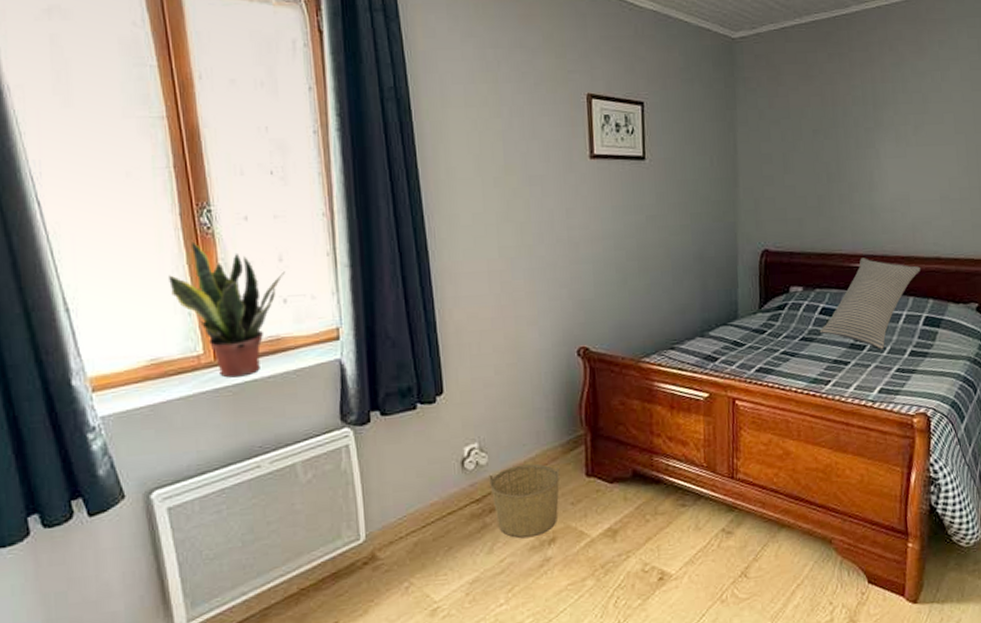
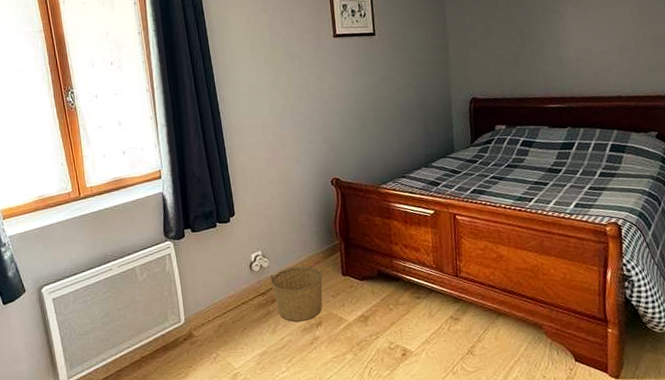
potted plant: present [169,241,285,378] -> none [48,114,123,208]
pillow: present [819,258,921,349] -> none [521,100,605,172]

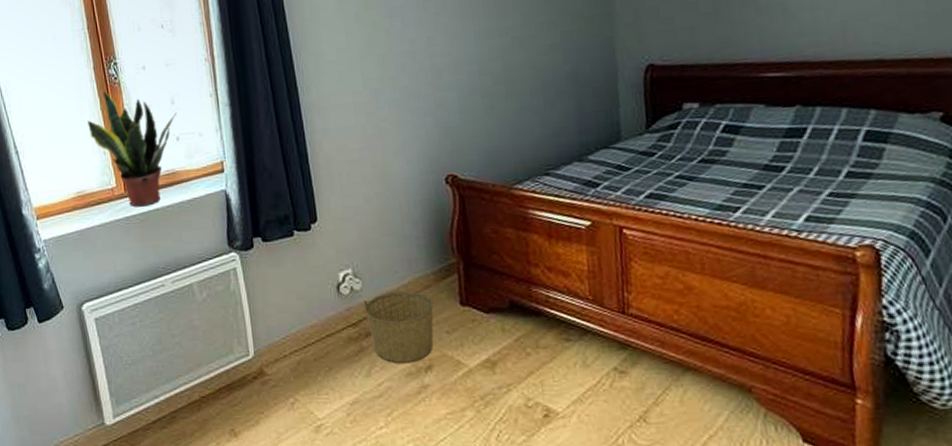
potted plant: none [48,114,123,208] -> present [88,90,177,207]

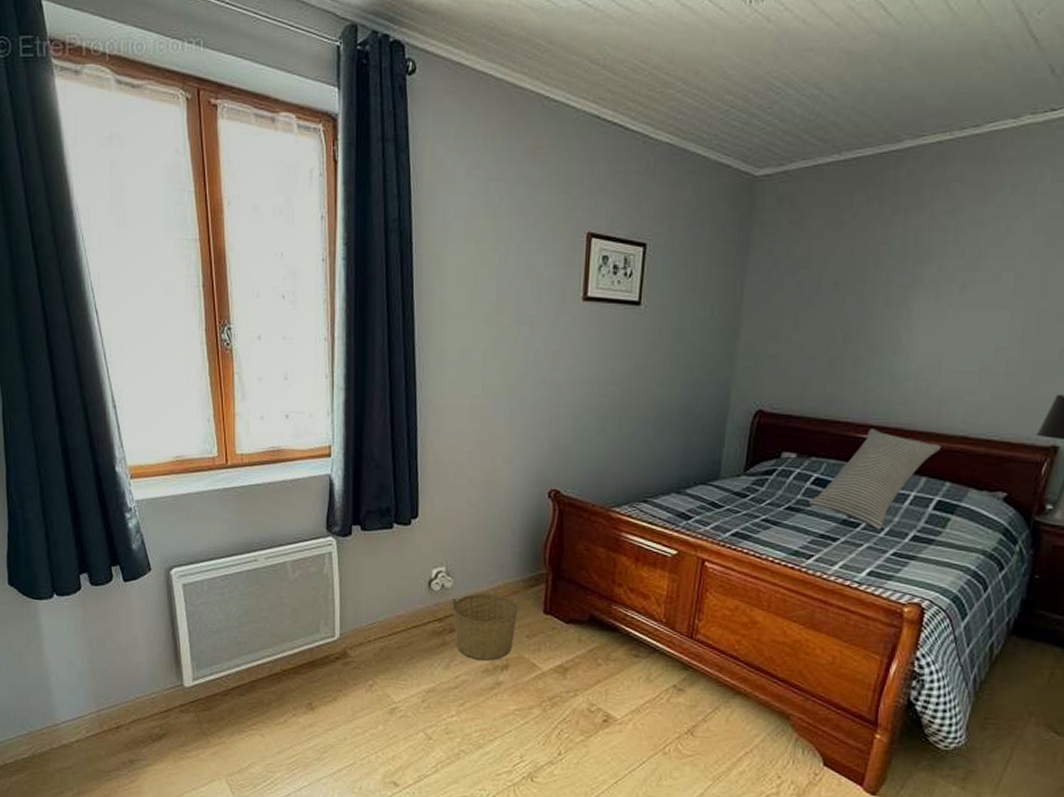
potted plant: present [88,90,177,207] -> none [194,355,289,480]
pillow: none [722,66,857,171] -> present [808,429,942,530]

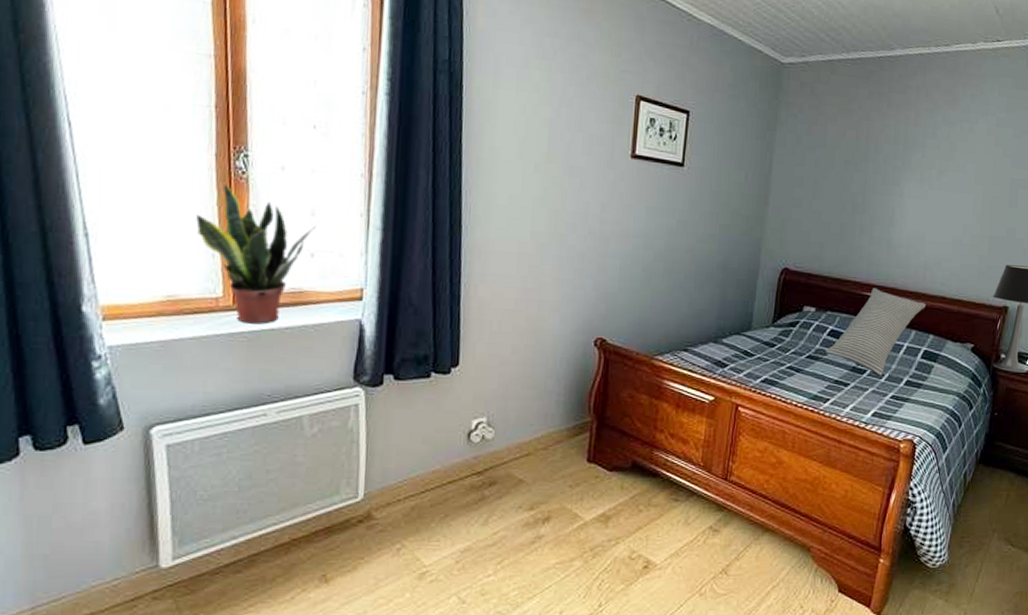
potted plant: none [194,355,289,480] -> present [196,183,316,325]
basket: present [452,593,519,661] -> none [492,443,563,514]

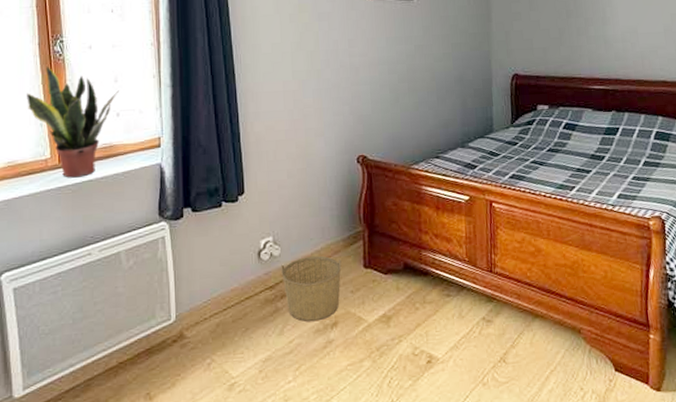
basket: none [492,443,563,514] -> present [281,256,342,322]
pillow: present [825,288,927,376] -> none [564,81,651,160]

